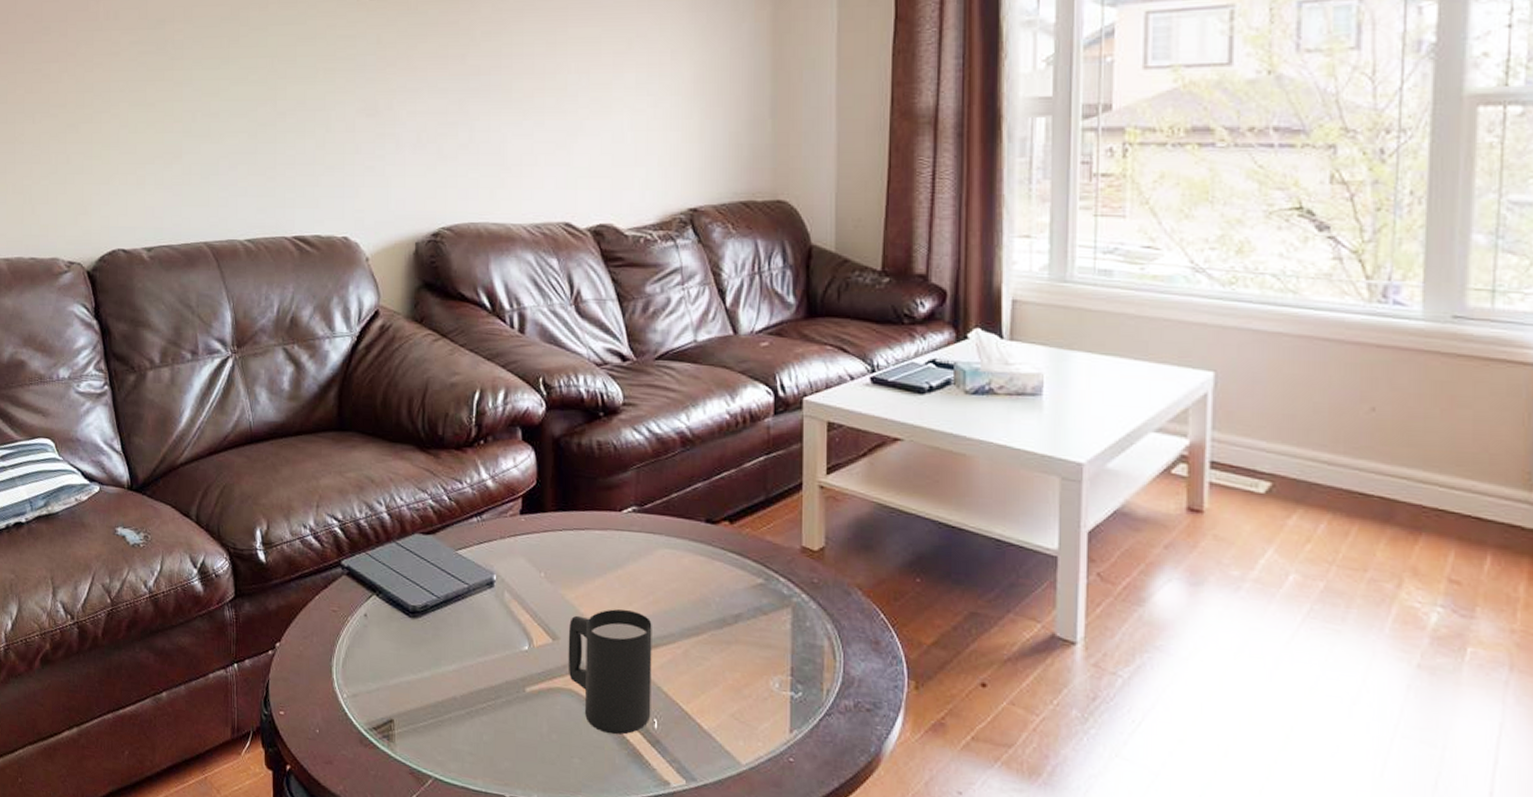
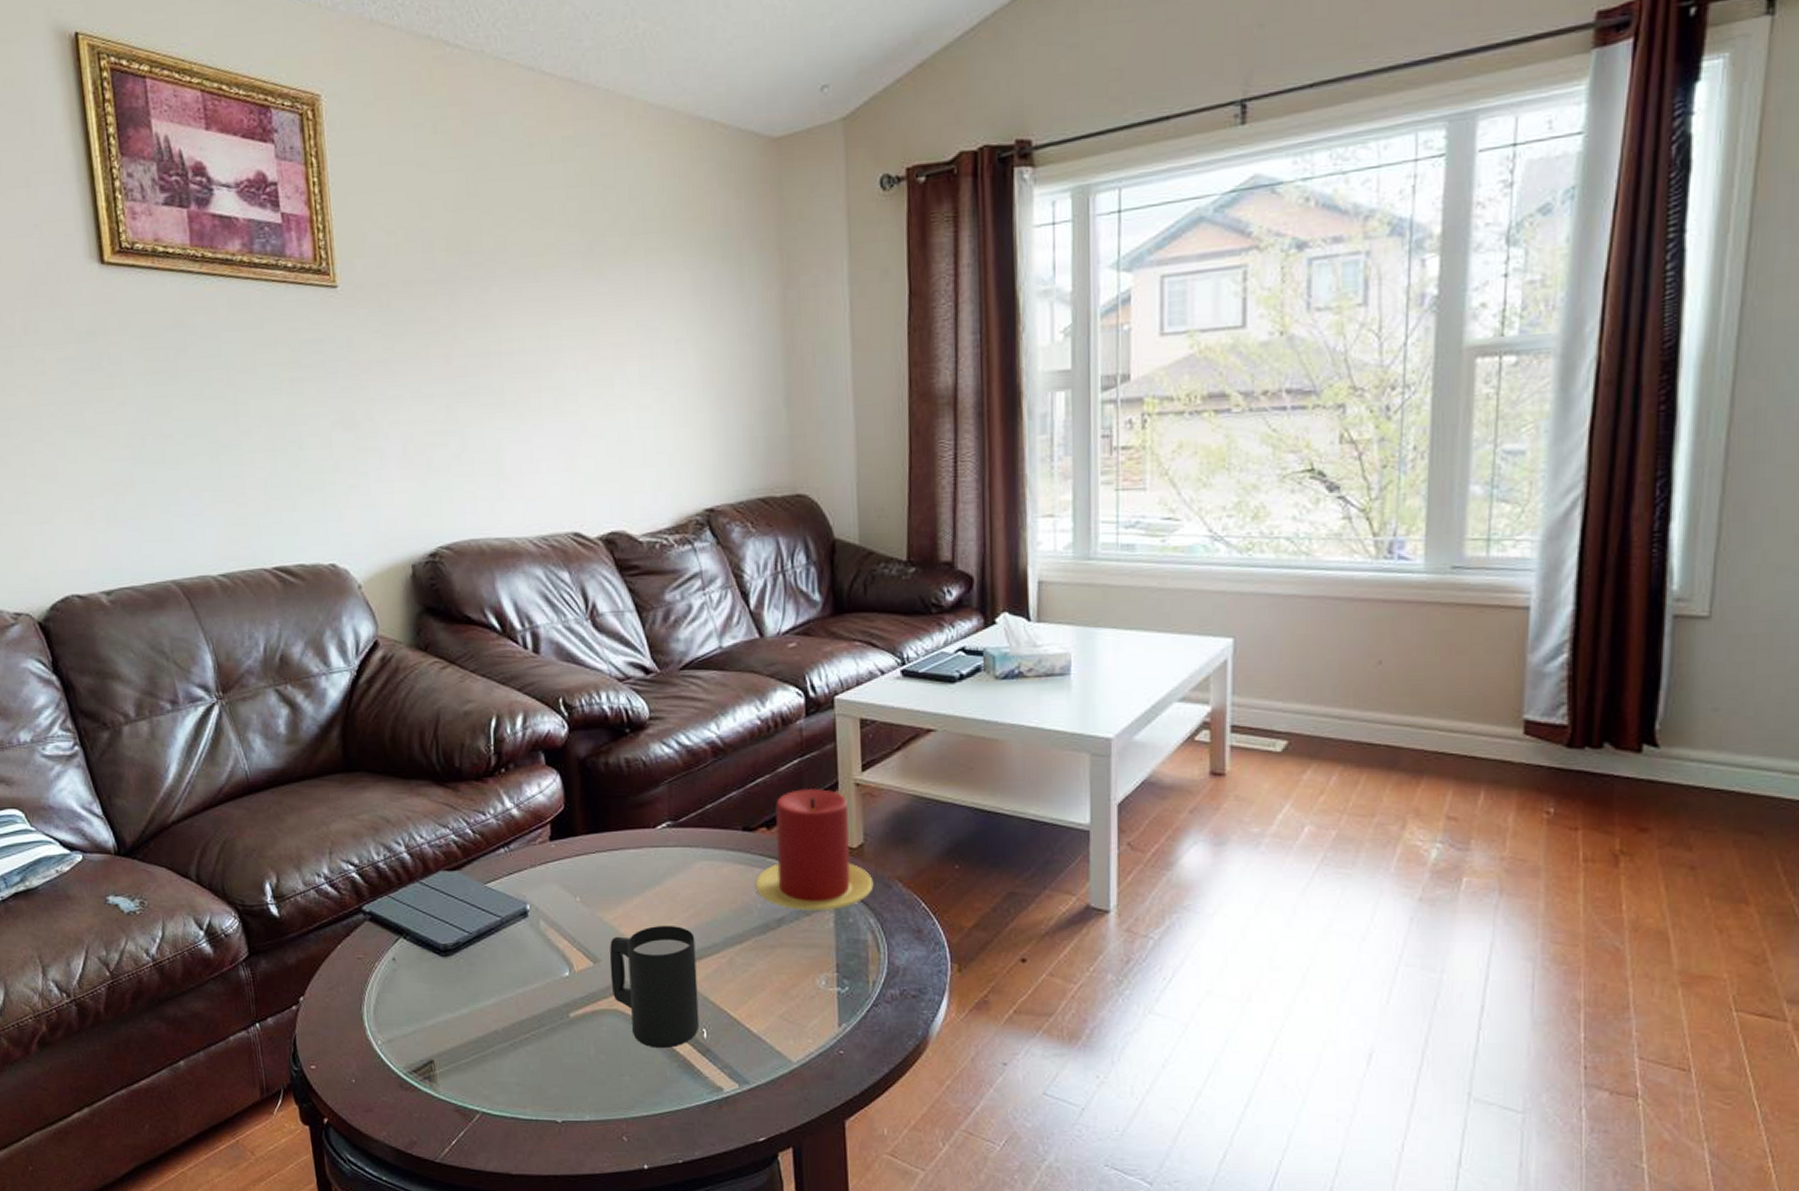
candle: none [715,486,833,612] -> present [755,787,874,910]

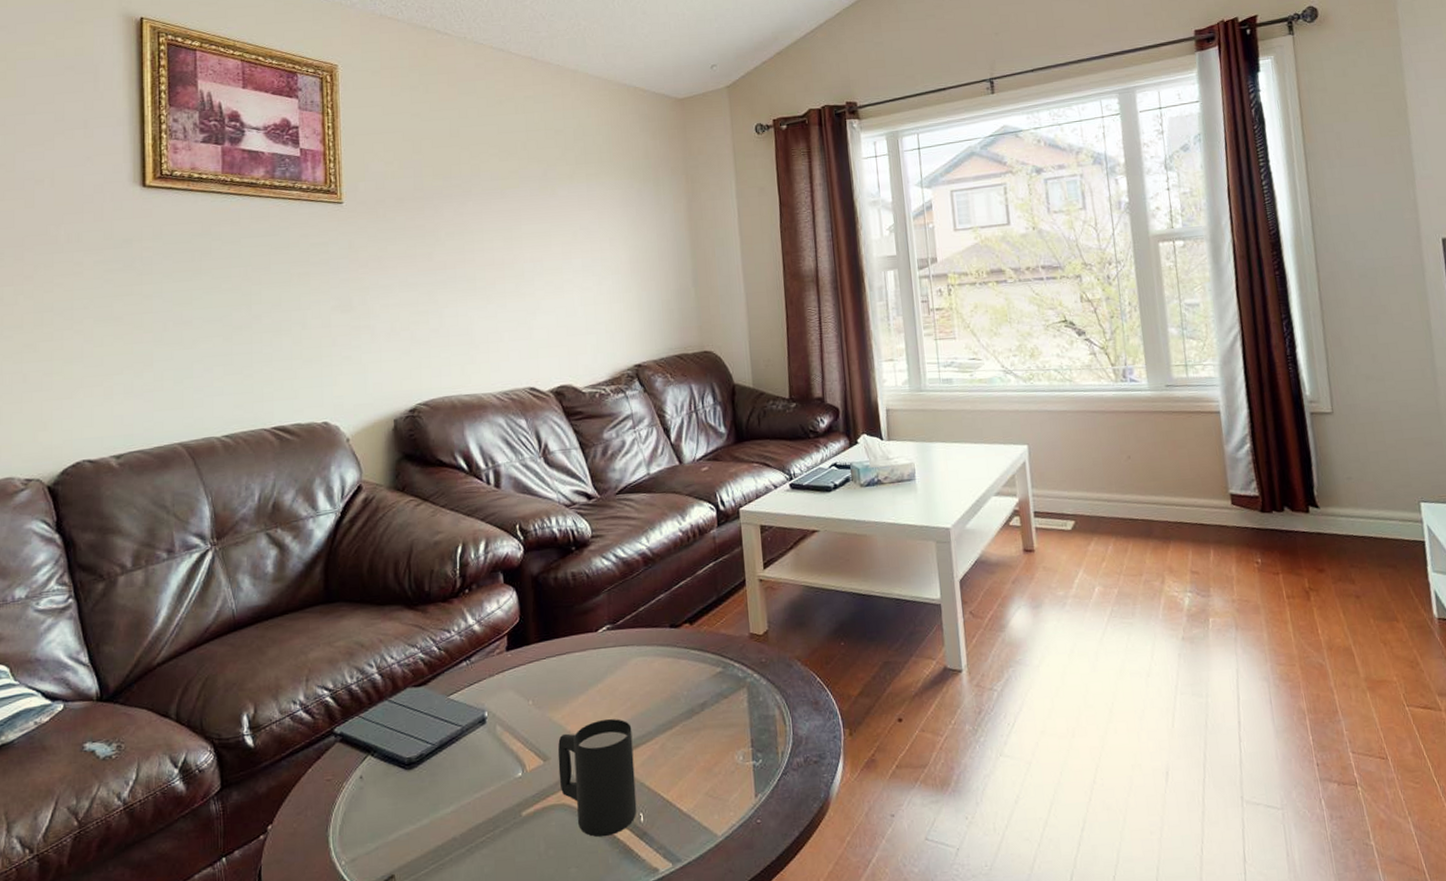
candle: present [755,787,874,910] -> none [681,586,778,694]

